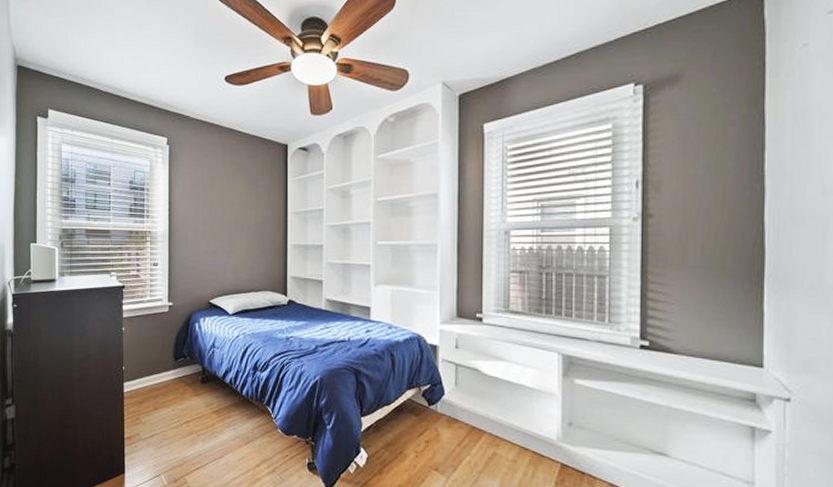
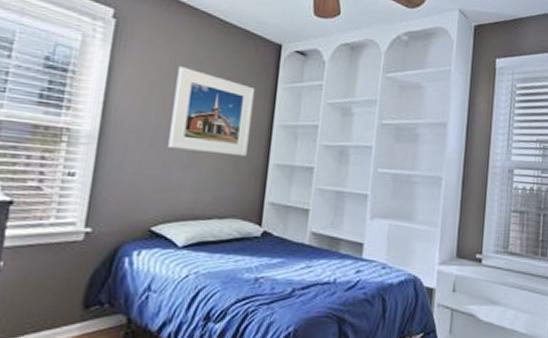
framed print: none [214,175,270,241] -> present [168,66,254,157]

